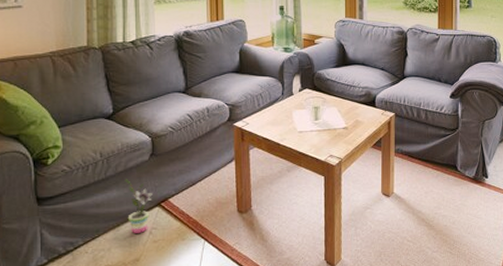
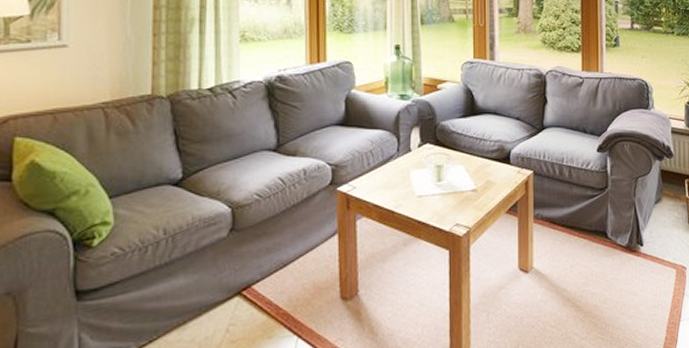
potted plant: present [125,179,152,233] -> none [195,262,231,332]

